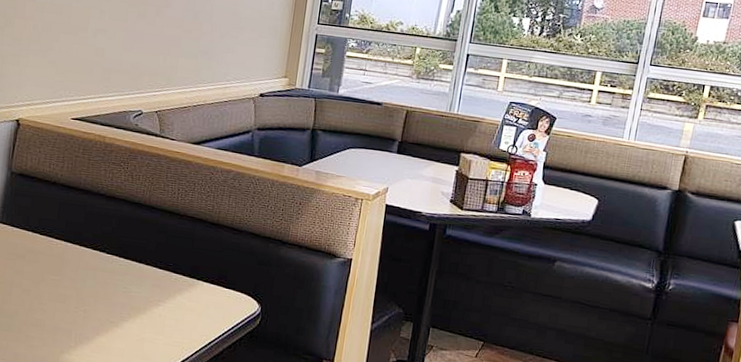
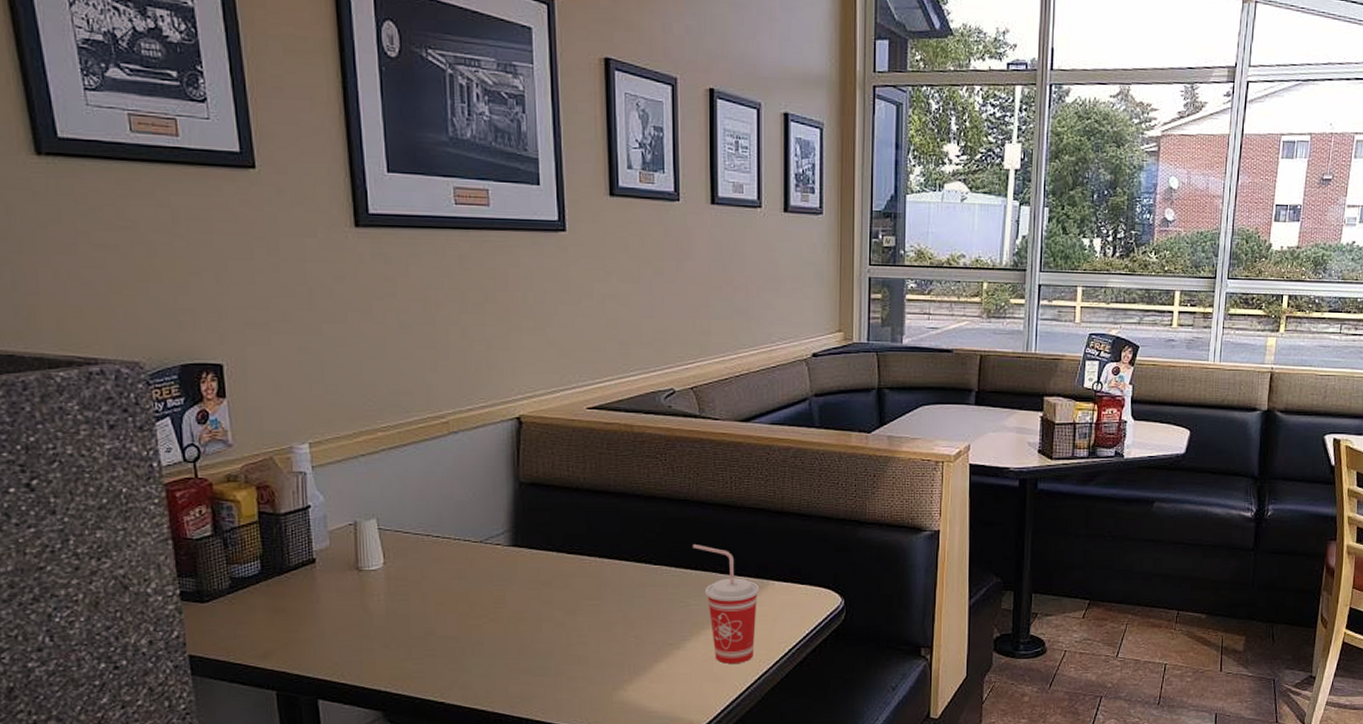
beverage cup: none [140,241,191,348] -> present [693,544,760,664]

